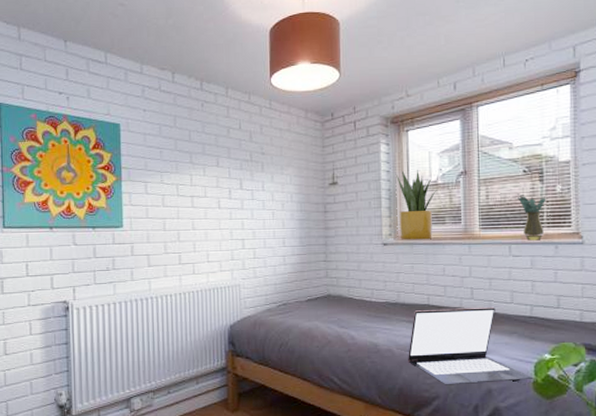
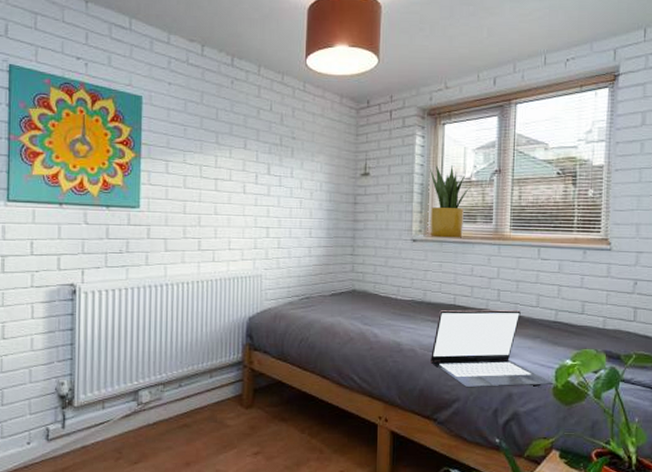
vase: present [518,193,546,241] -> none [550,196,578,245]

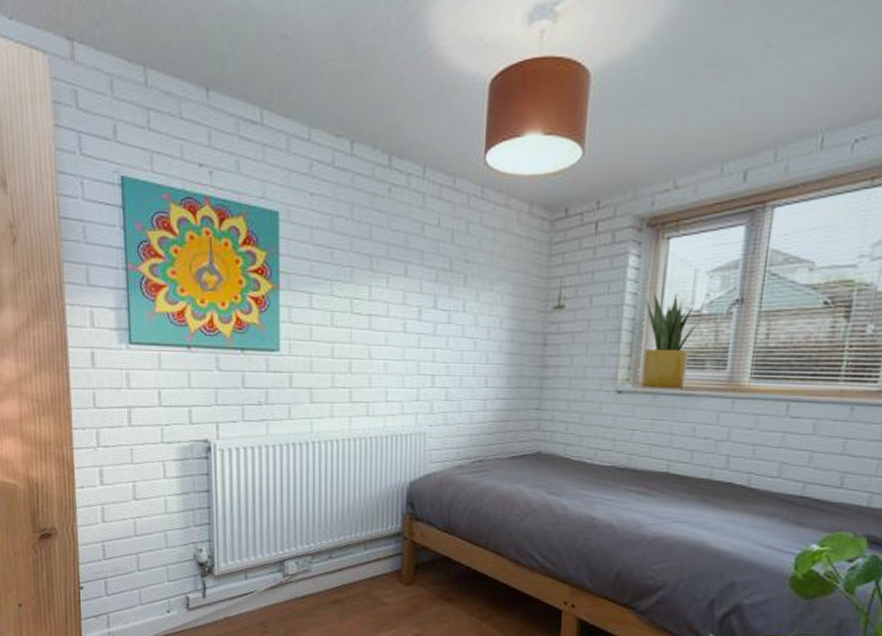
laptop: present [430,310,554,388] -> none [632,479,792,575]

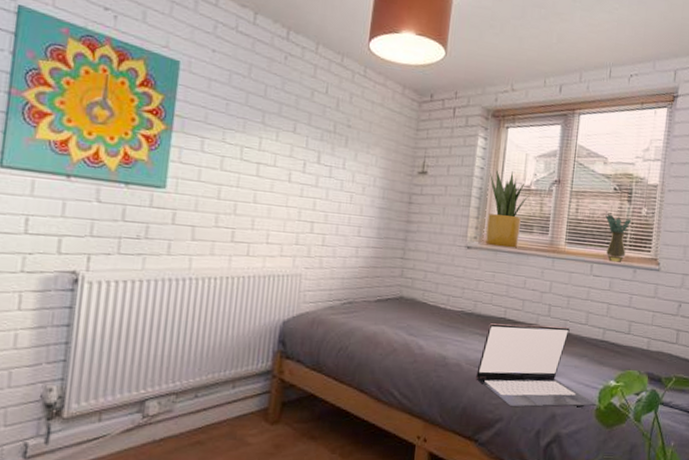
laptop: none [632,479,792,575] -> present [476,323,597,408]
vase: none [809,333,850,399] -> present [605,211,632,263]

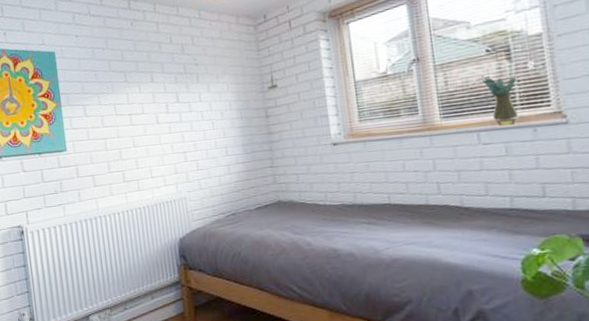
laptop: present [476,323,597,408] -> none [371,202,522,289]
planter: present [485,171,531,248] -> none [340,63,389,138]

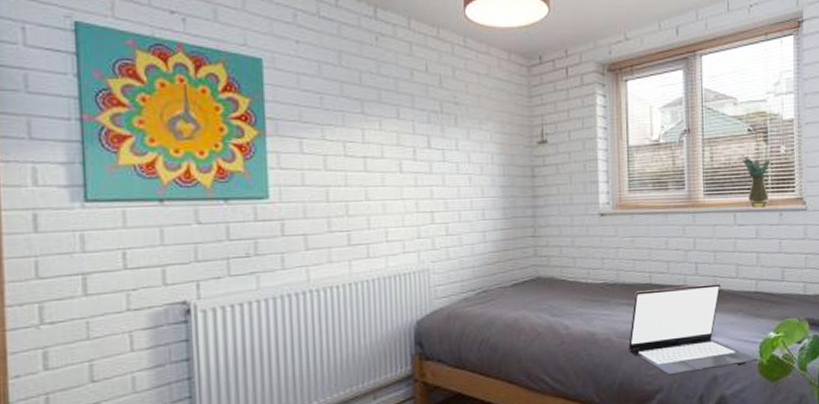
laptop: none [371,202,522,289] -> present [628,284,759,376]

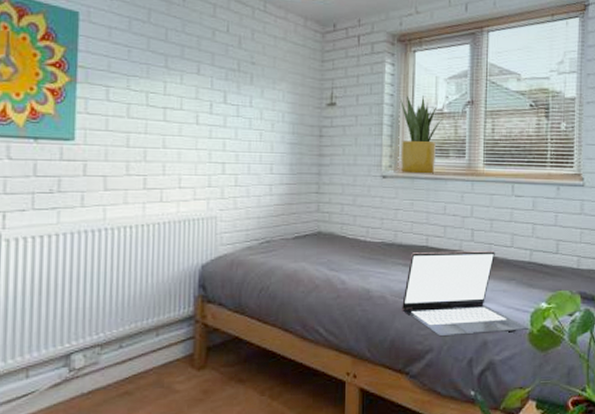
planter: none [614,127,660,210] -> present [400,96,444,174]
vase: present [742,155,771,208] -> none [523,129,551,181]

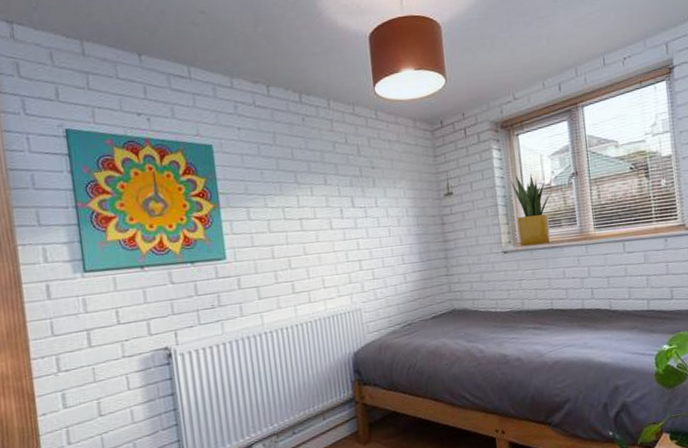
laptop: present [402,251,529,337] -> none [536,305,655,388]

